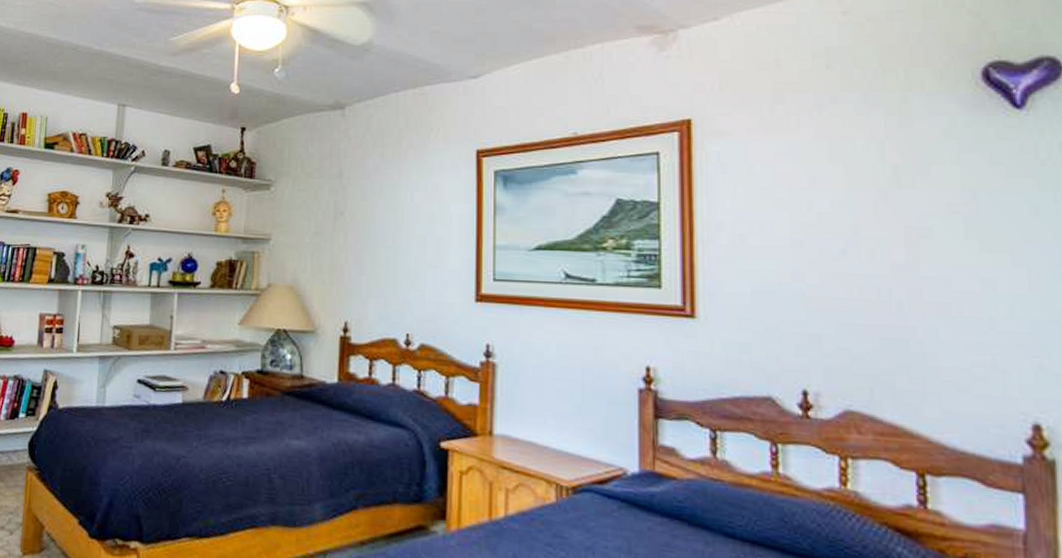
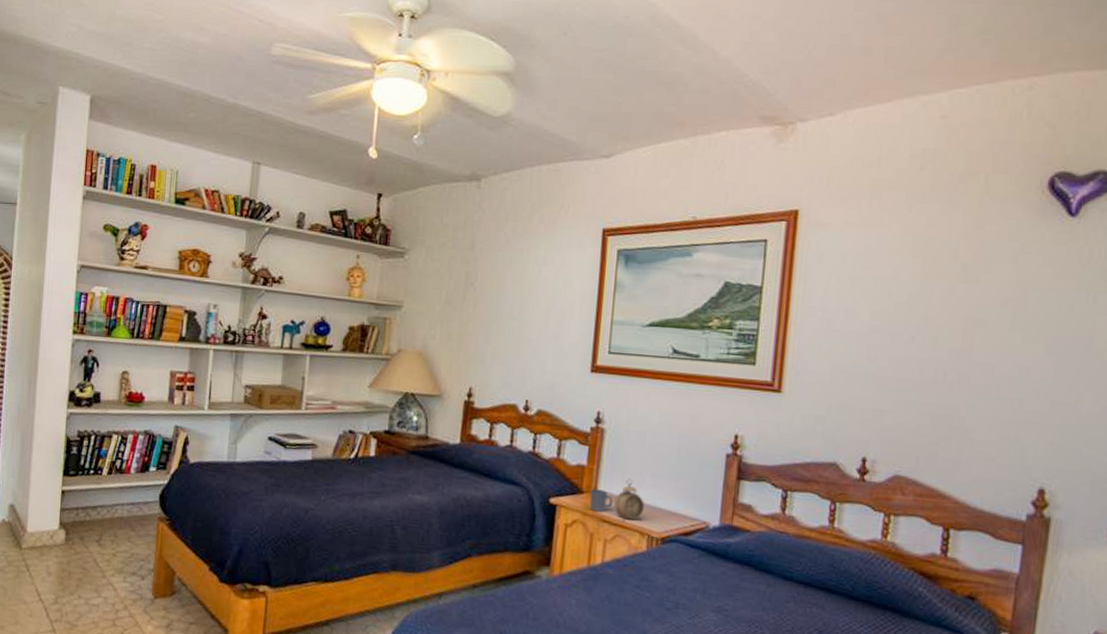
mug: none [485,431,513,459] -> present [589,489,614,513]
alarm clock: none [514,418,548,468] -> present [614,478,644,522]

